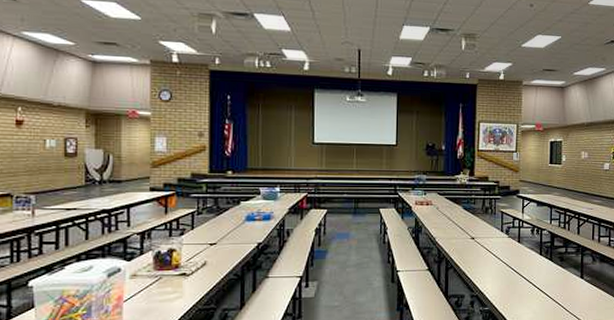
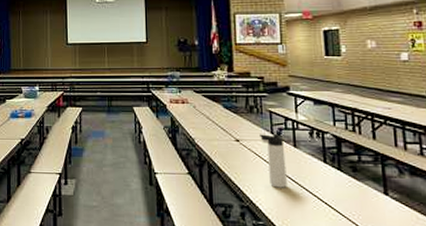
thermos bottle: none [492,232,511,278] -> present [260,134,287,188]

